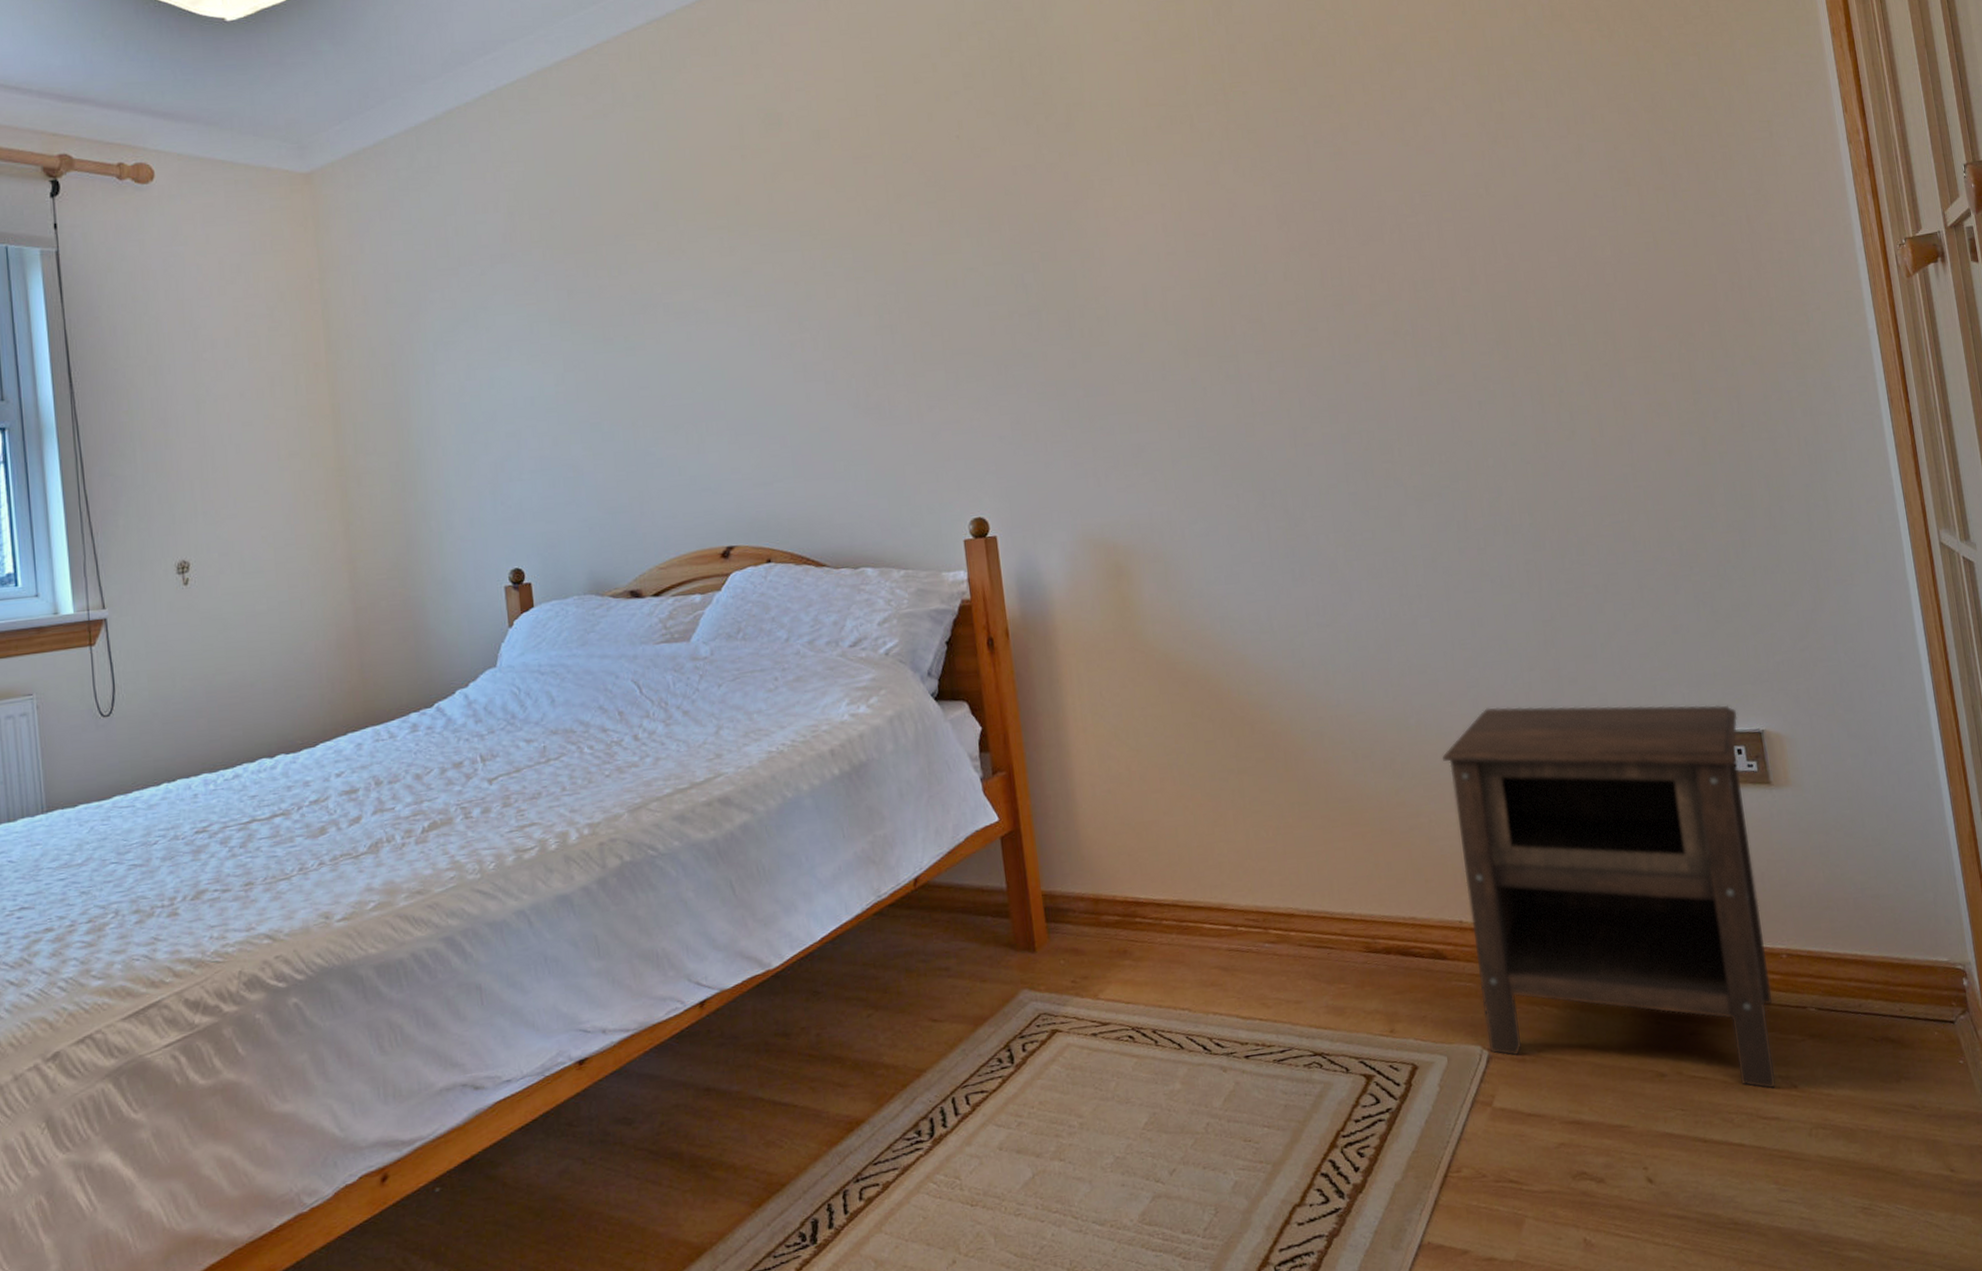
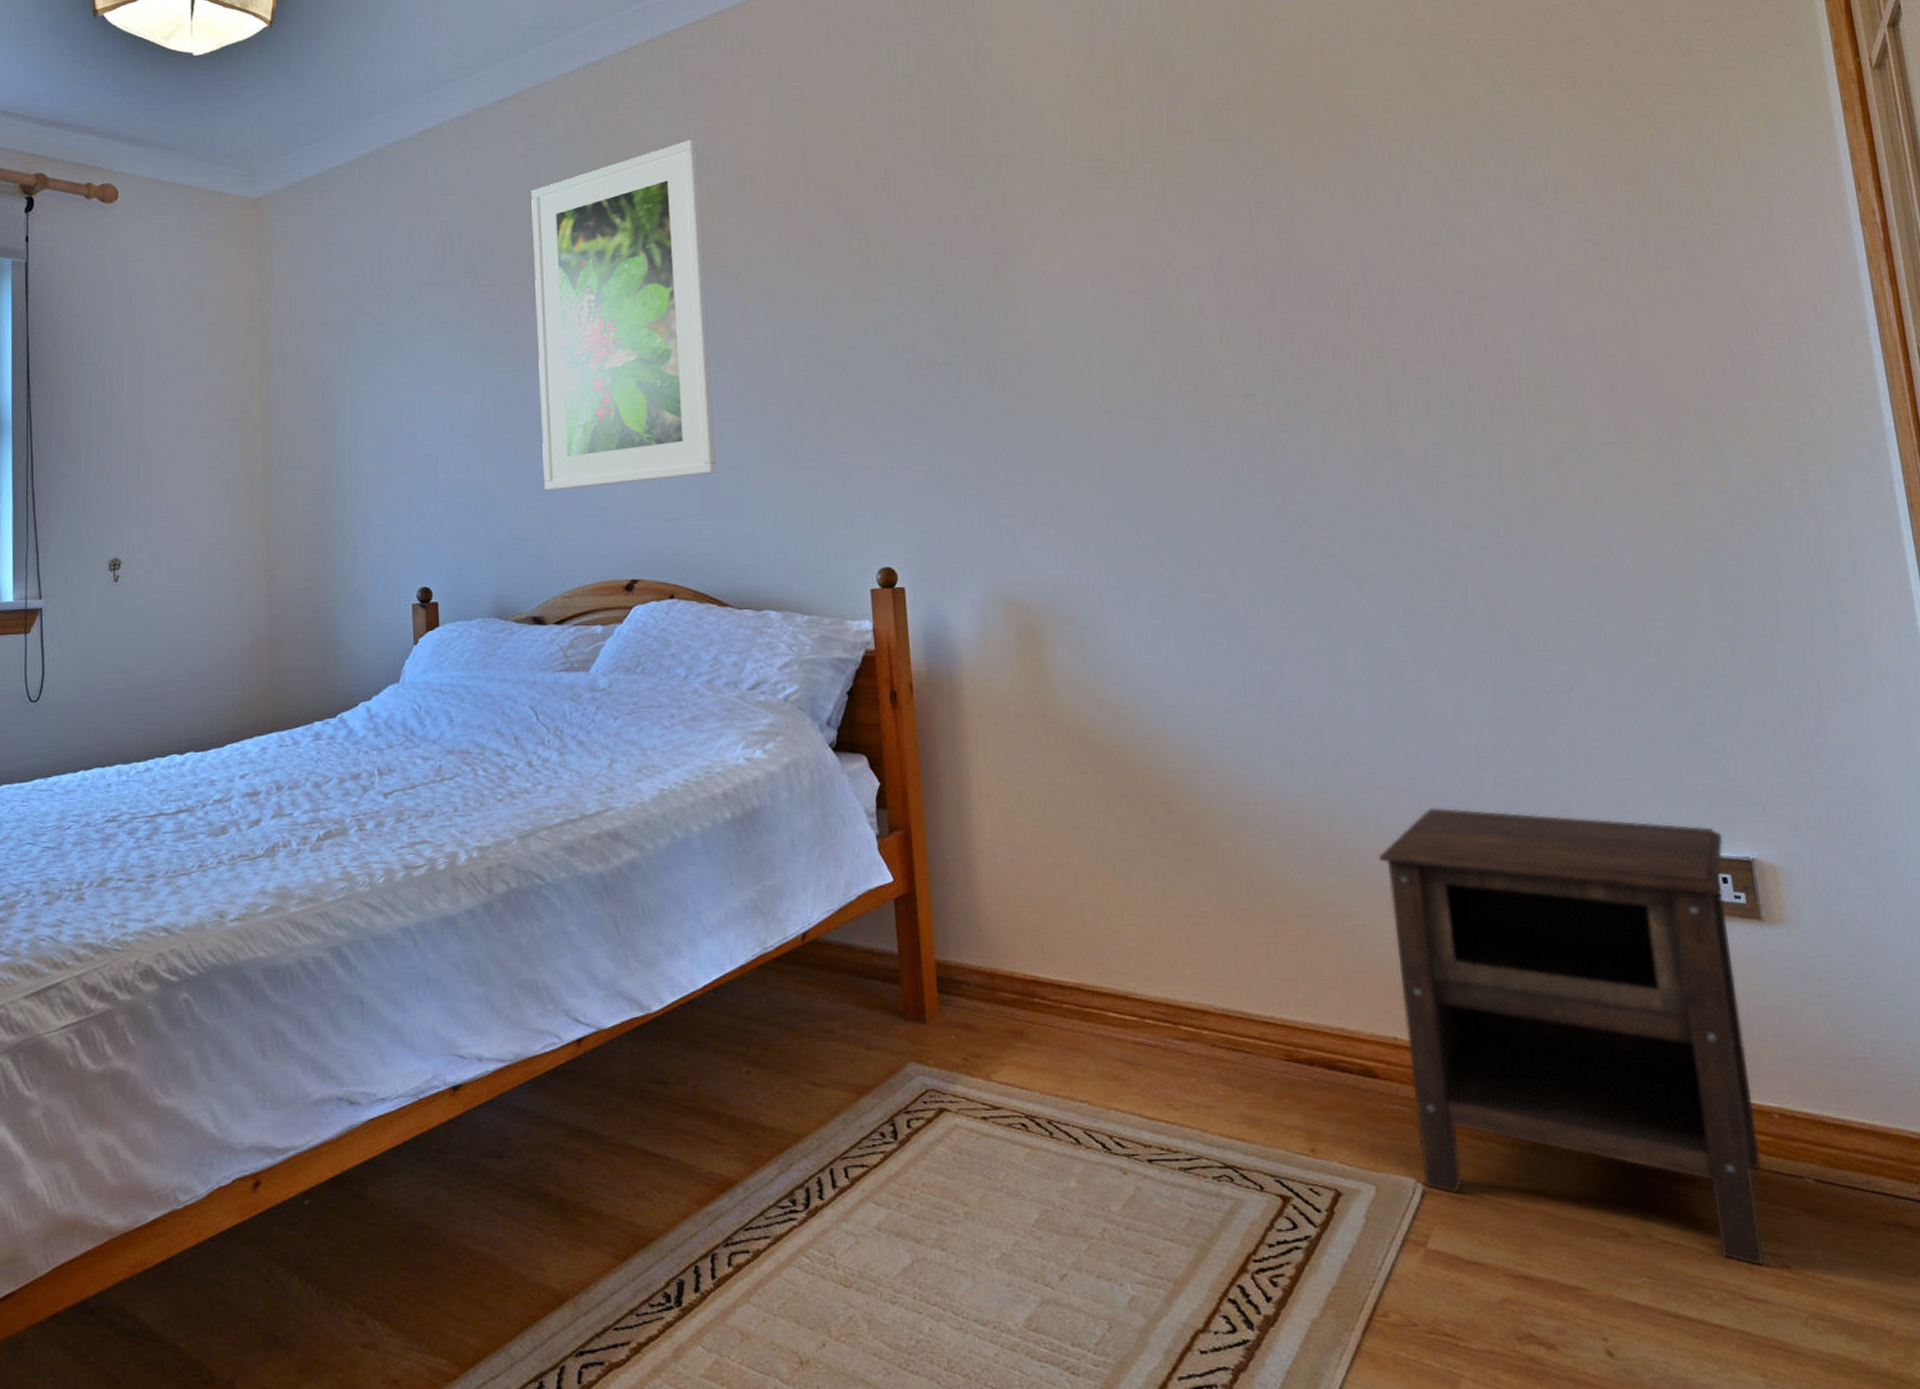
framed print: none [600,96,807,463] -> present [531,140,717,491]

